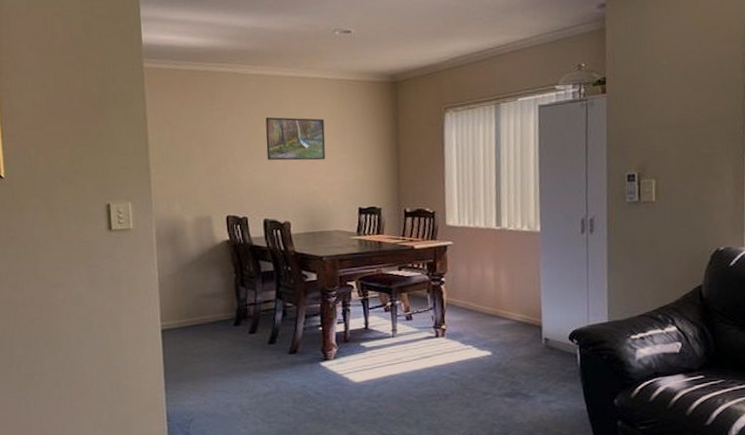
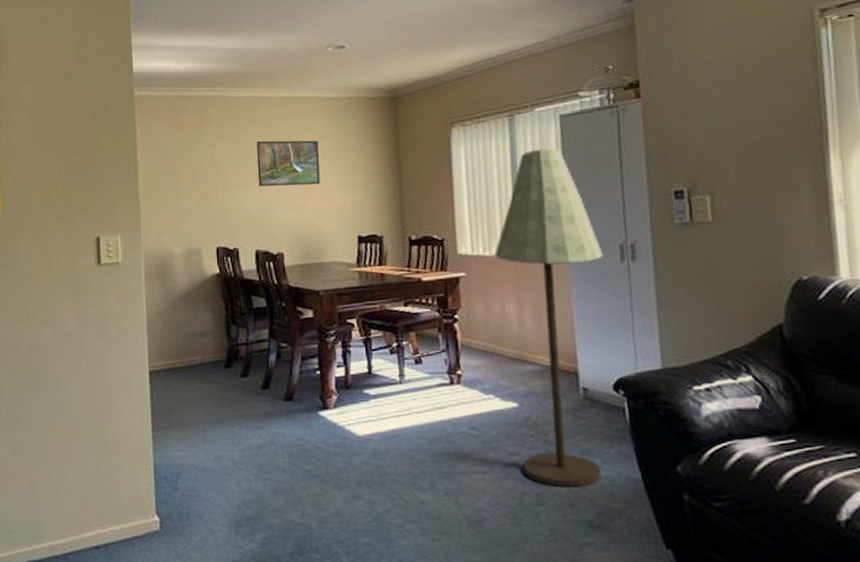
floor lamp: none [478,134,568,419] -> present [494,148,603,488]

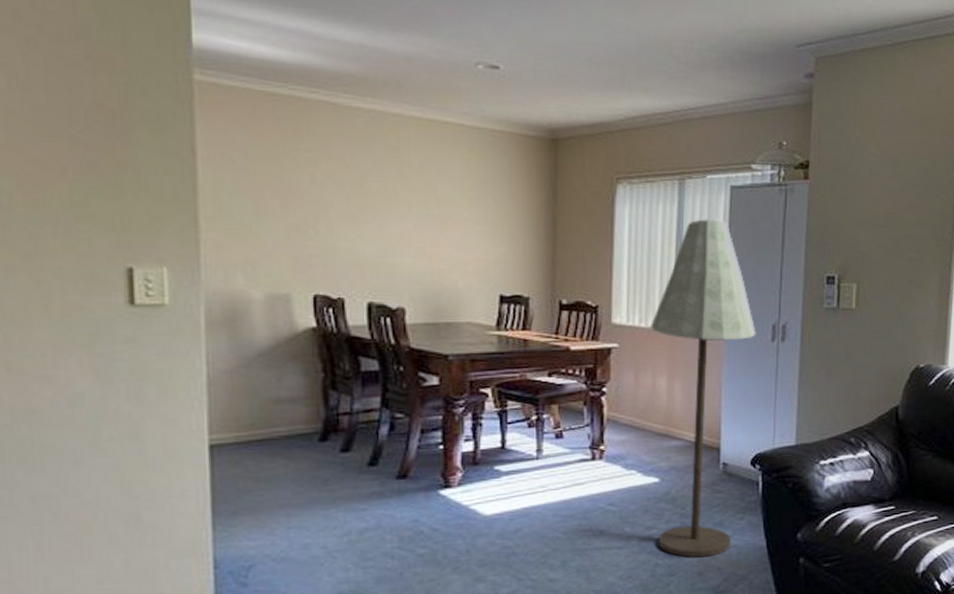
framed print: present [256,140,321,187] -> none [375,167,459,230]

